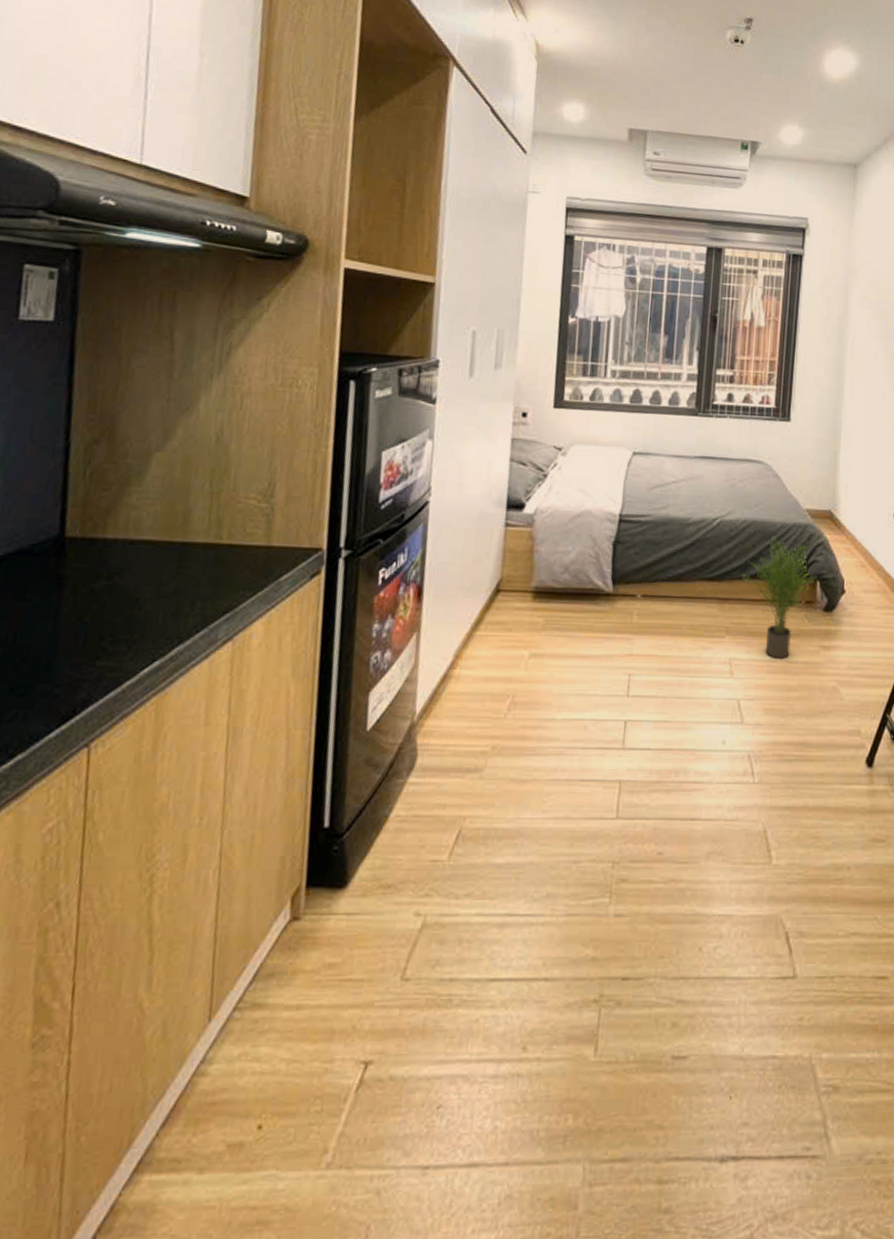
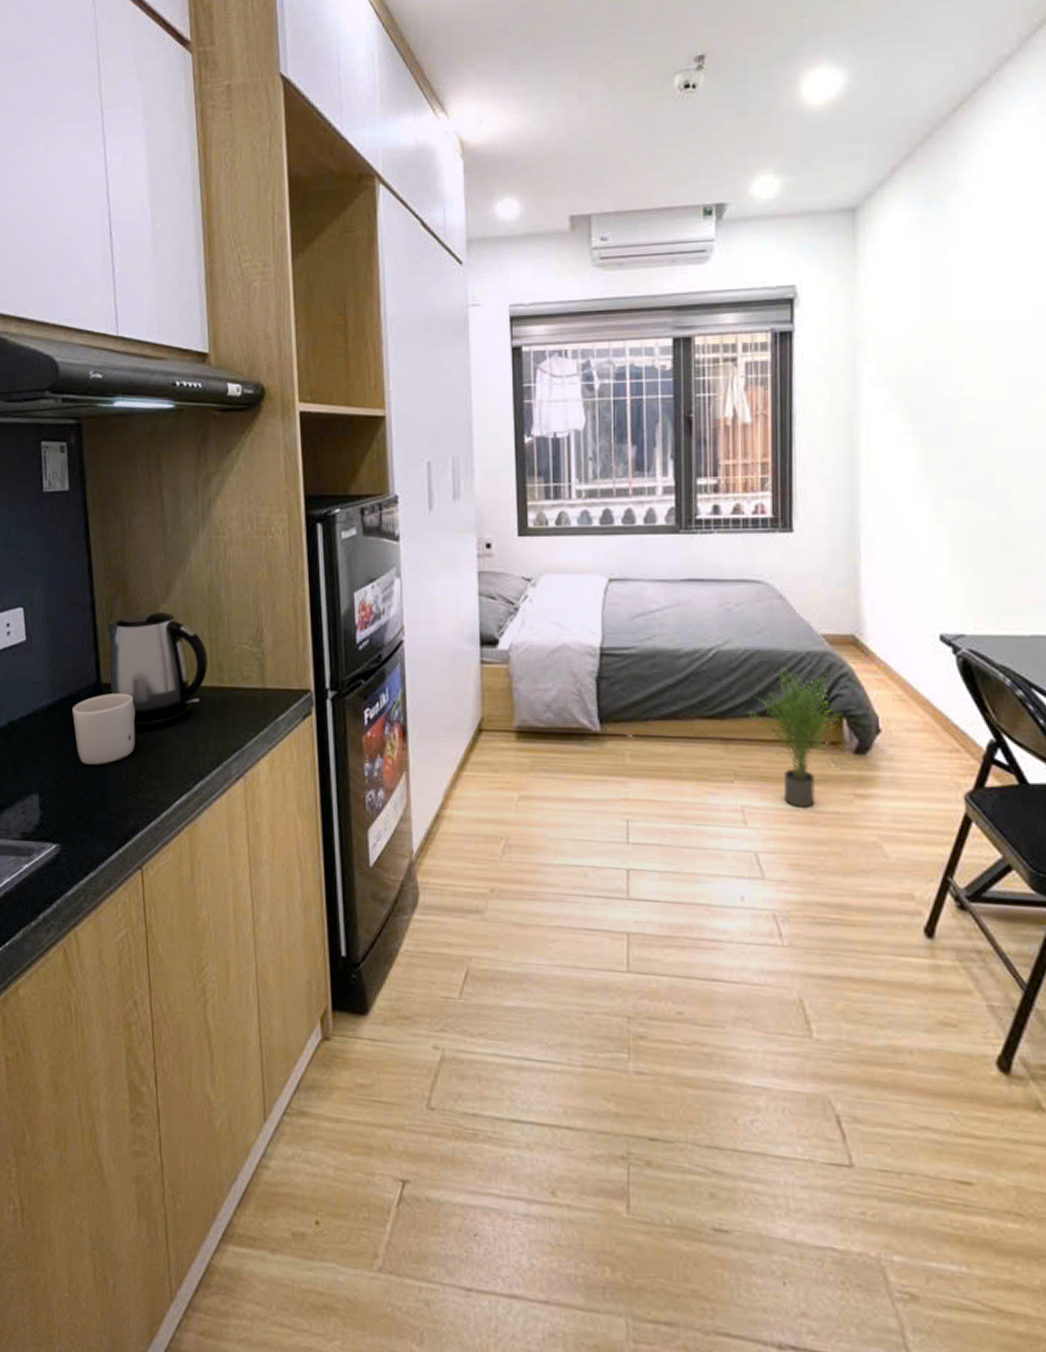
mug: none [20,547,106,630] -> present [72,692,136,765]
kettle: none [75,460,207,592] -> present [107,612,208,732]

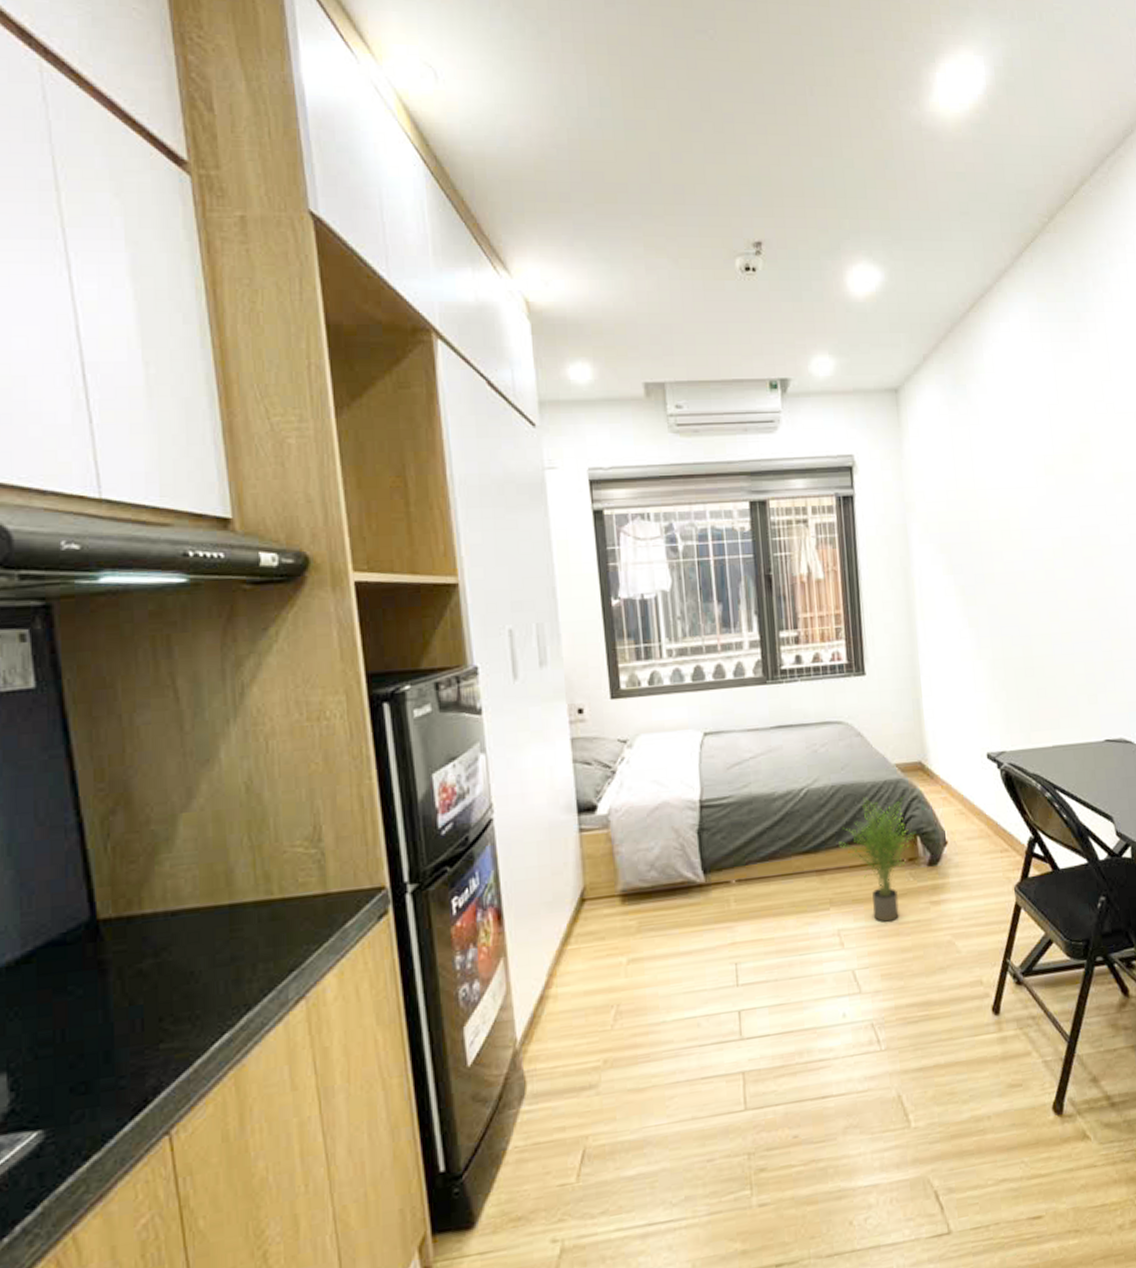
mug: present [72,692,136,765] -> none [54,926,152,1023]
kettle: present [107,612,208,732] -> none [102,822,251,971]

